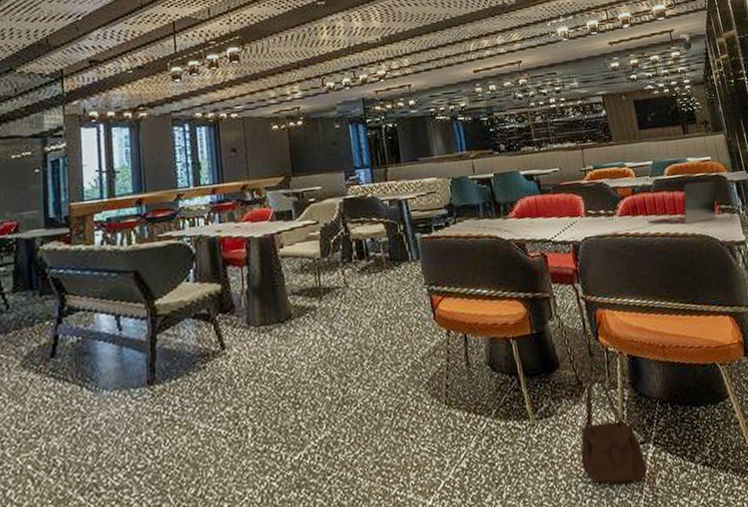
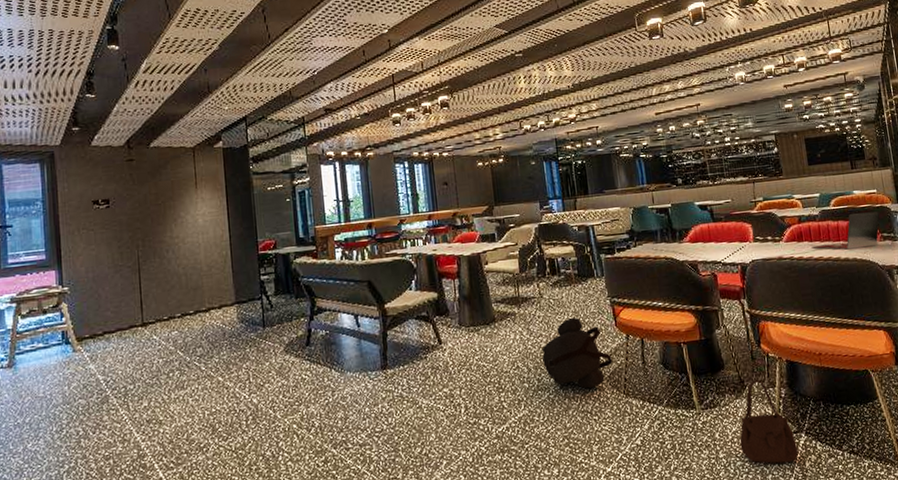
backpack: none [347,310,432,400] -> present [541,317,613,389]

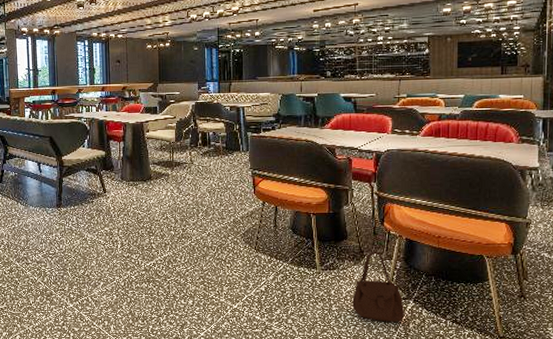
backpack: present [541,317,613,389] -> none [188,182,249,242]
laptop: present [812,211,880,251] -> none [448,115,523,148]

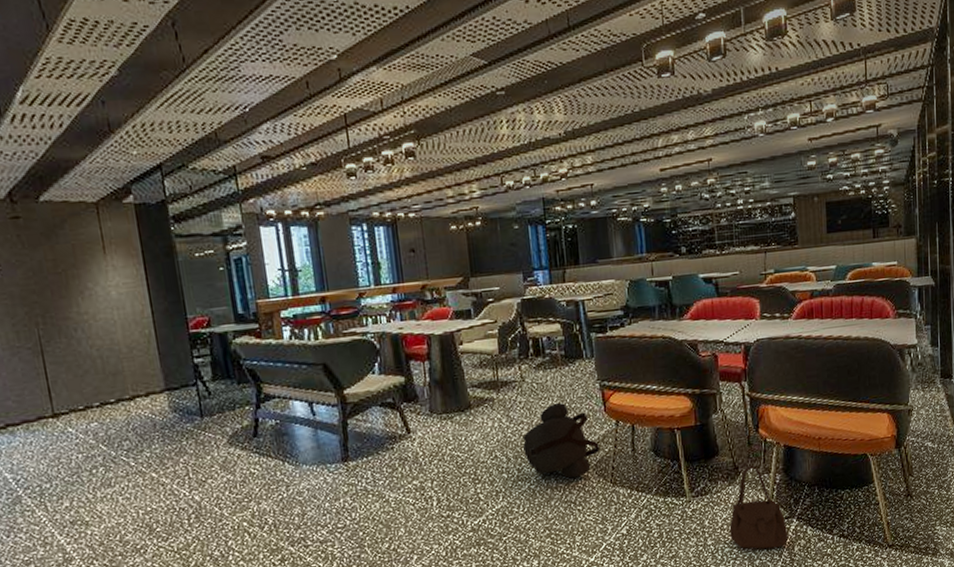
backpack: none [188,182,249,242] -> present [522,402,601,479]

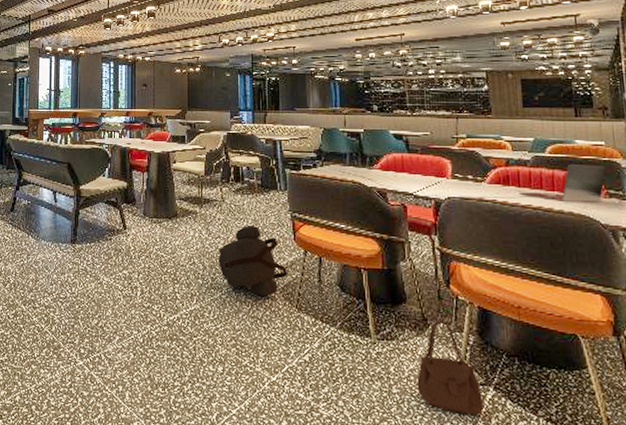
laptop: none [822,285,898,329] -> present [519,163,607,203]

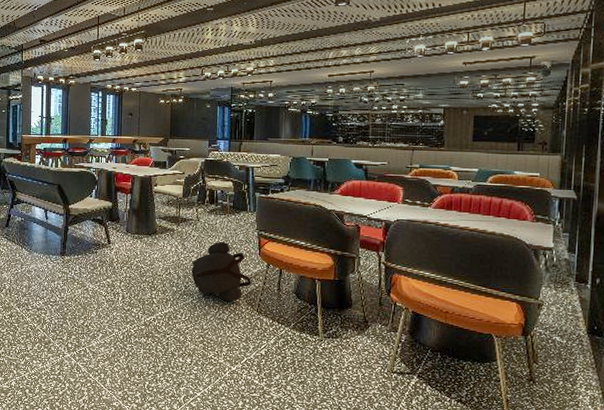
handbag: present [417,320,485,415] -> none [354,322,408,397]
laptop: present [519,163,607,203] -> none [459,191,538,226]

